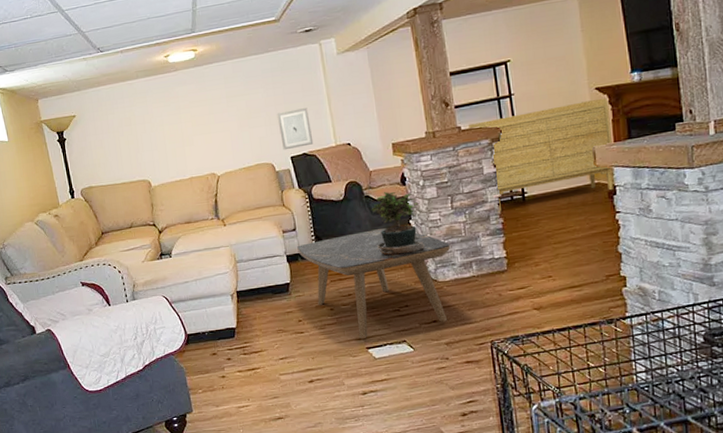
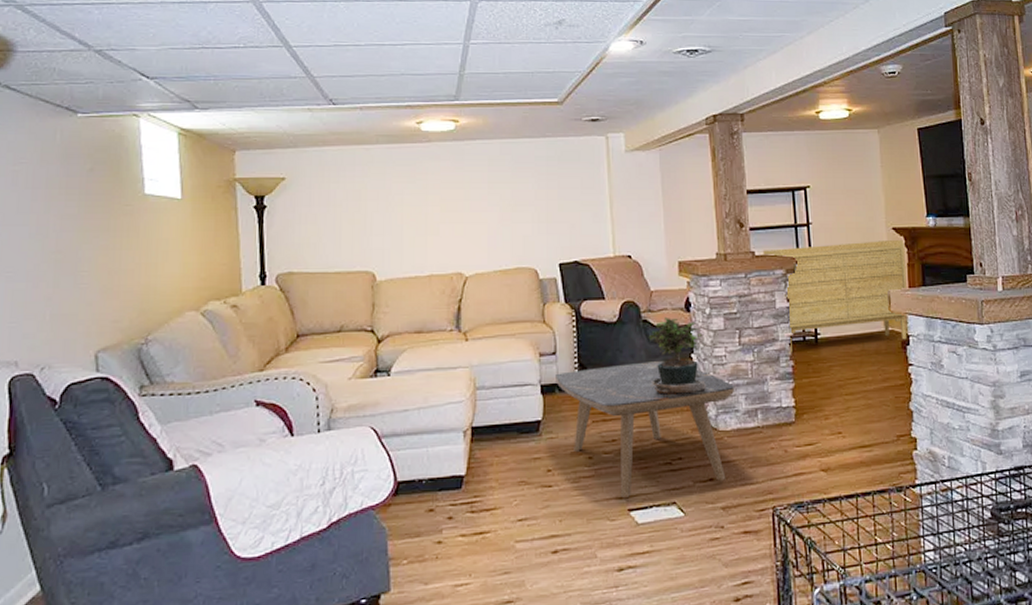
wall art: present [277,108,314,150] -> none [548,208,588,255]

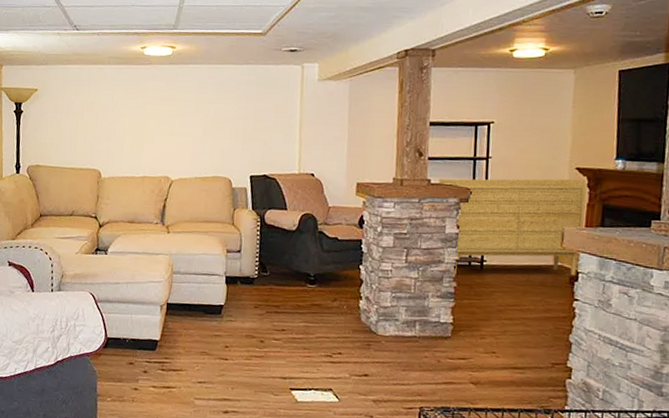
coffee table: present [556,361,735,498] -> none [238,267,397,379]
potted plant: present [648,316,707,395] -> none [320,230,372,300]

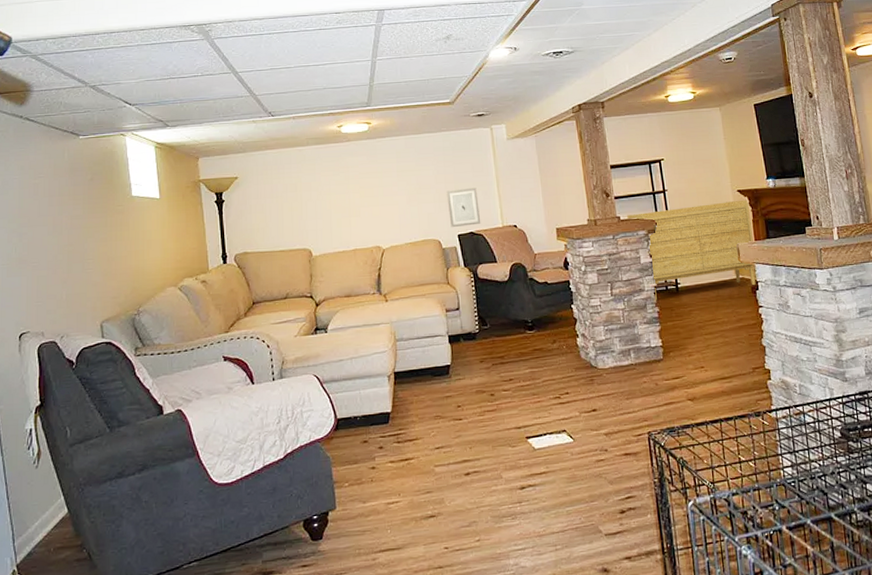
wall art: none [243,128,277,168] -> present [446,188,481,228]

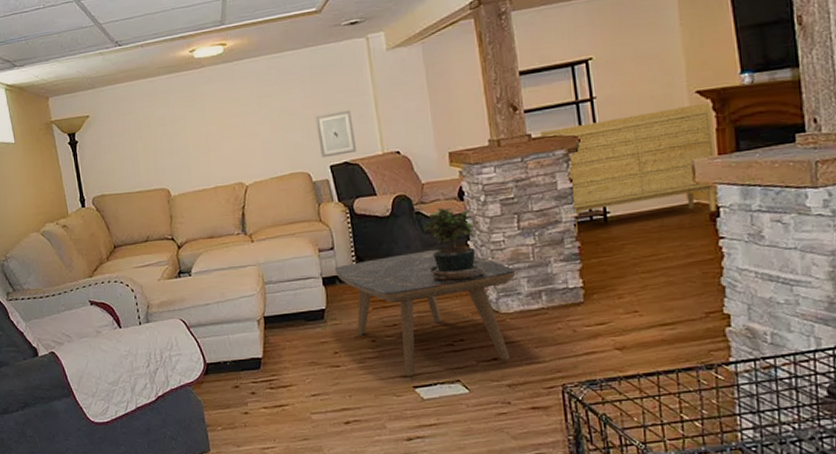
coffee table: none [460,312,611,427] -> present [335,250,516,376]
potted plant: none [535,274,586,340] -> present [422,207,486,281]

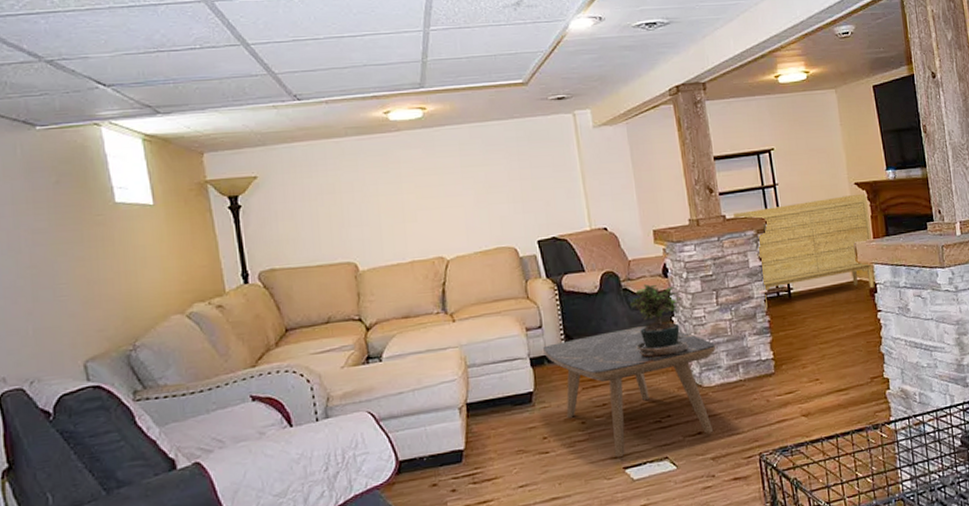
wall art: present [315,110,357,158] -> none [522,185,565,233]

